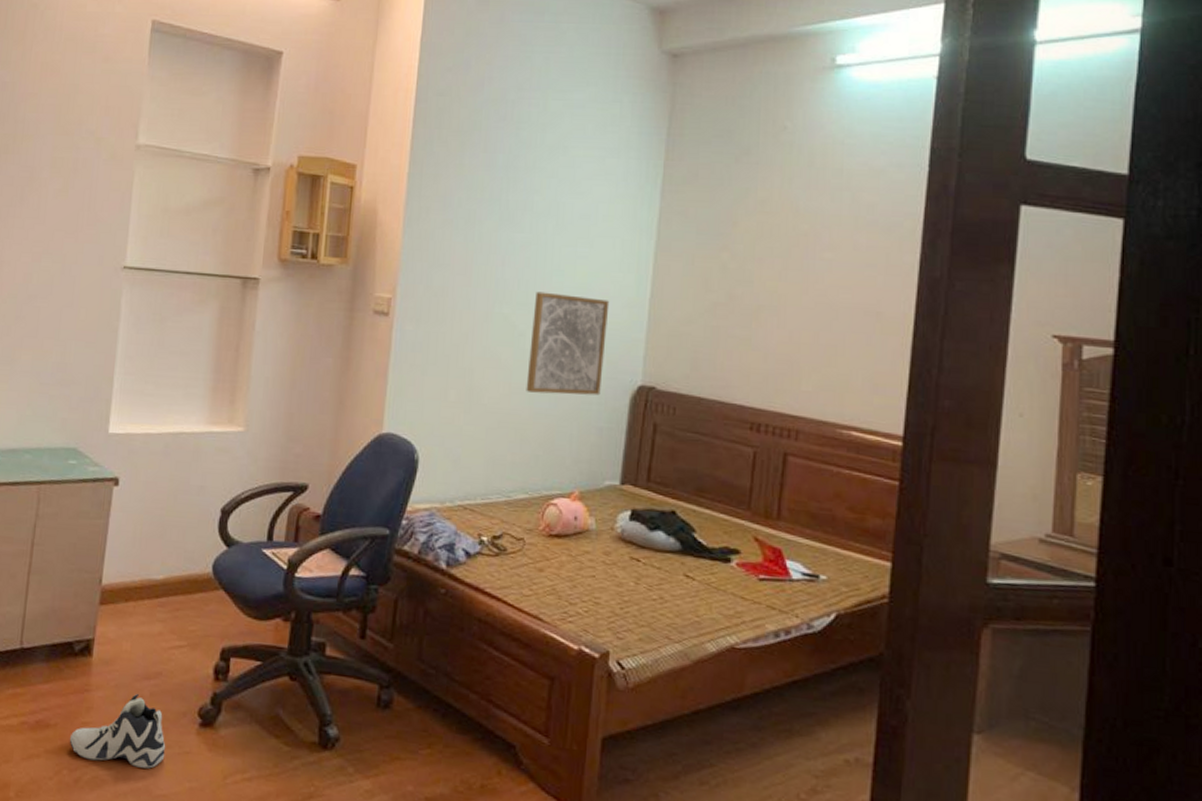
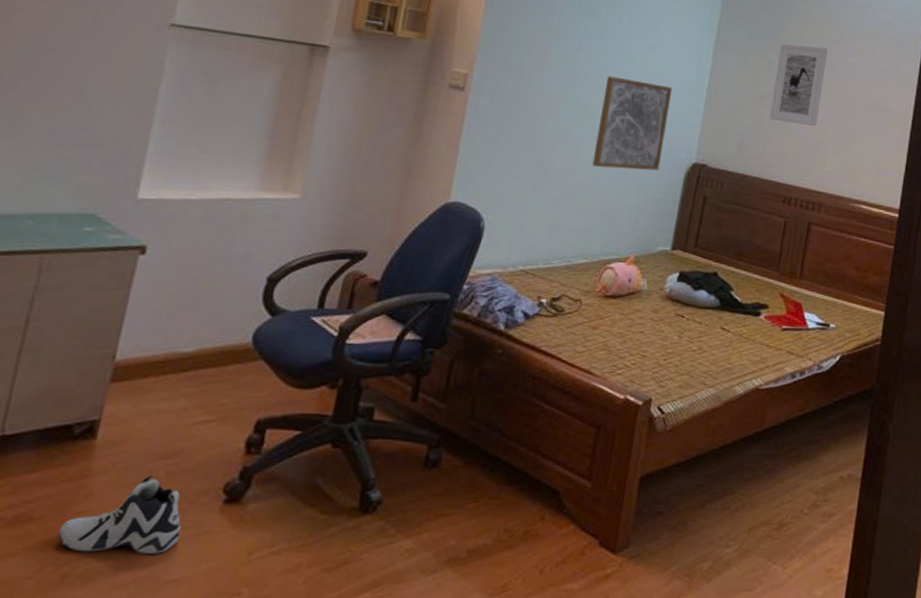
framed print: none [728,241,795,337] -> present [770,44,828,126]

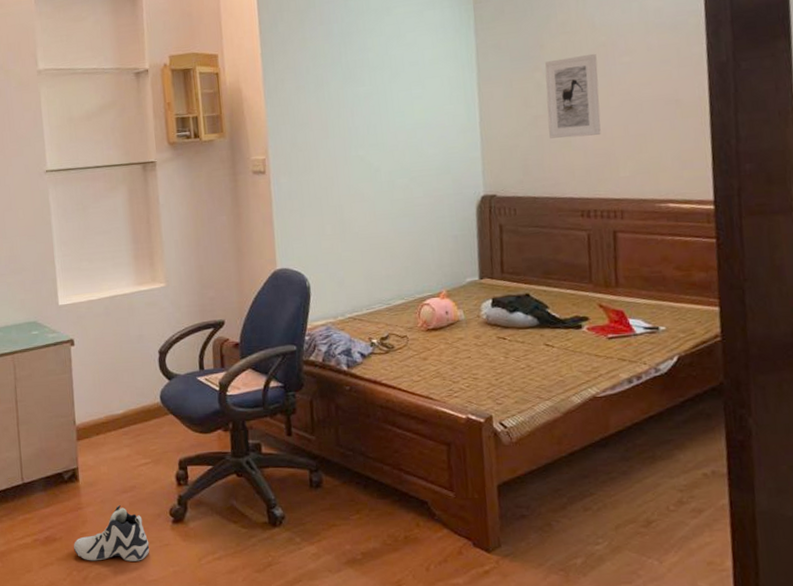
wall art: present [592,76,673,171] -> none [383,129,451,217]

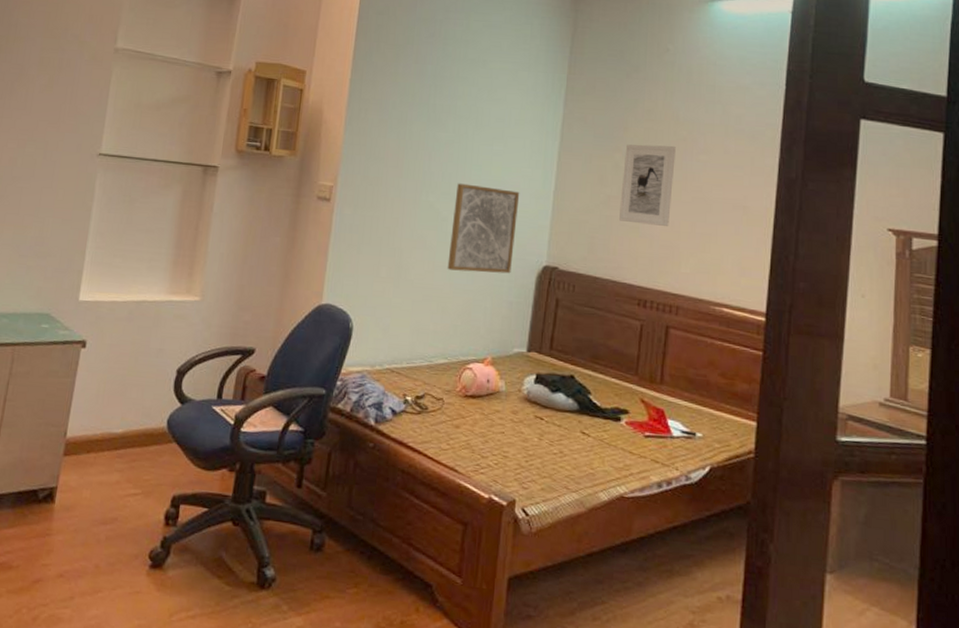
sneaker: present [73,505,150,561] -> none [29,538,118,607]
wall art: none [383,129,451,217] -> present [447,183,520,274]

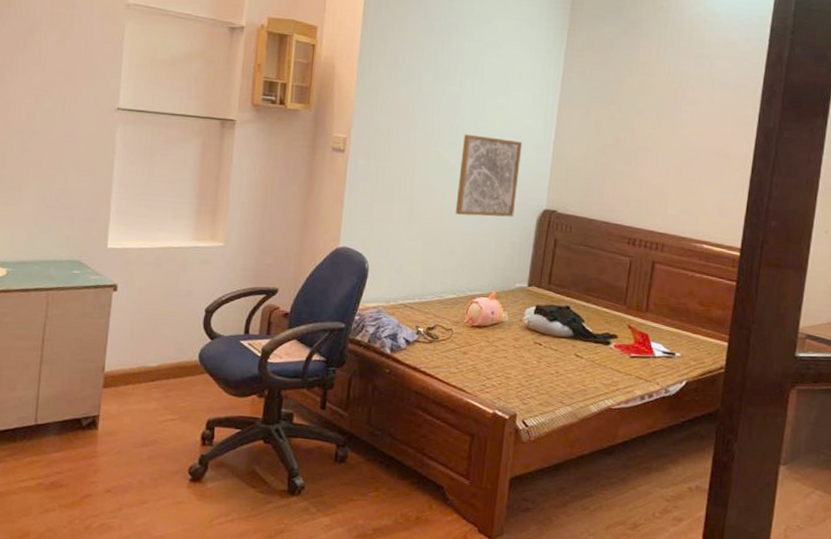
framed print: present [619,144,676,226] -> none [613,96,667,172]

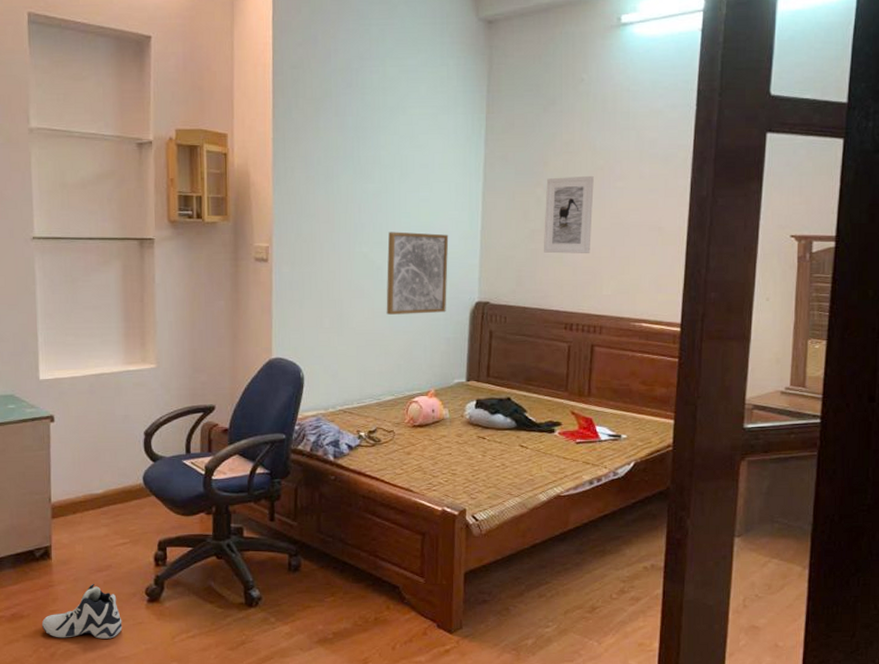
sneaker: none [79,458,162,516] -> present [41,584,123,639]
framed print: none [613,96,667,172] -> present [544,175,594,254]

